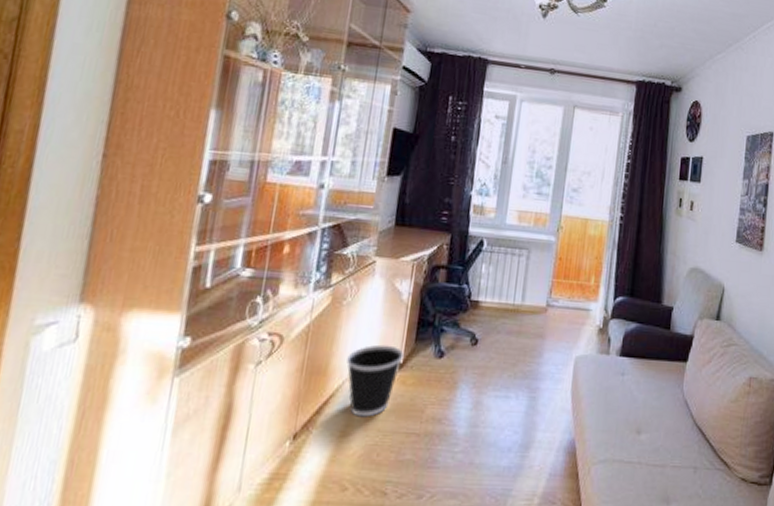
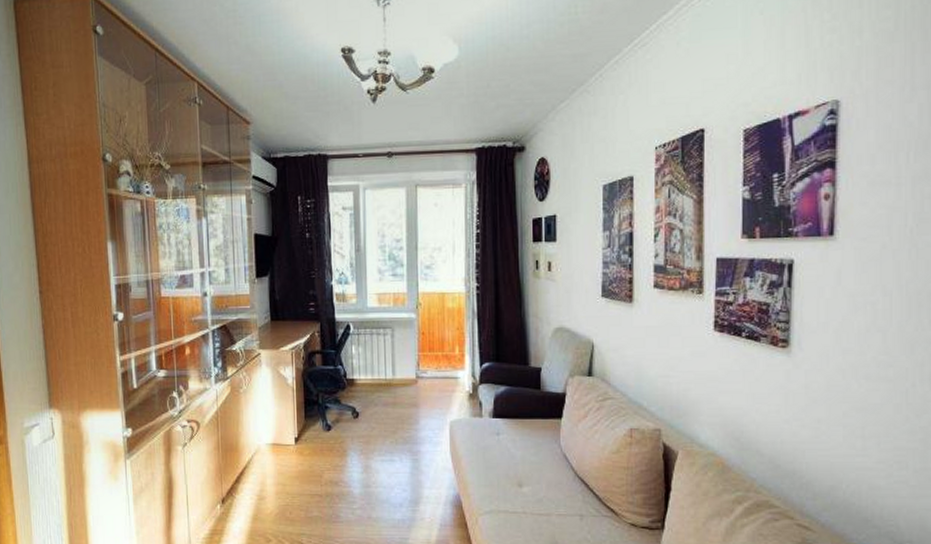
wastebasket: present [347,344,404,417] -> none [252,423,297,483]

